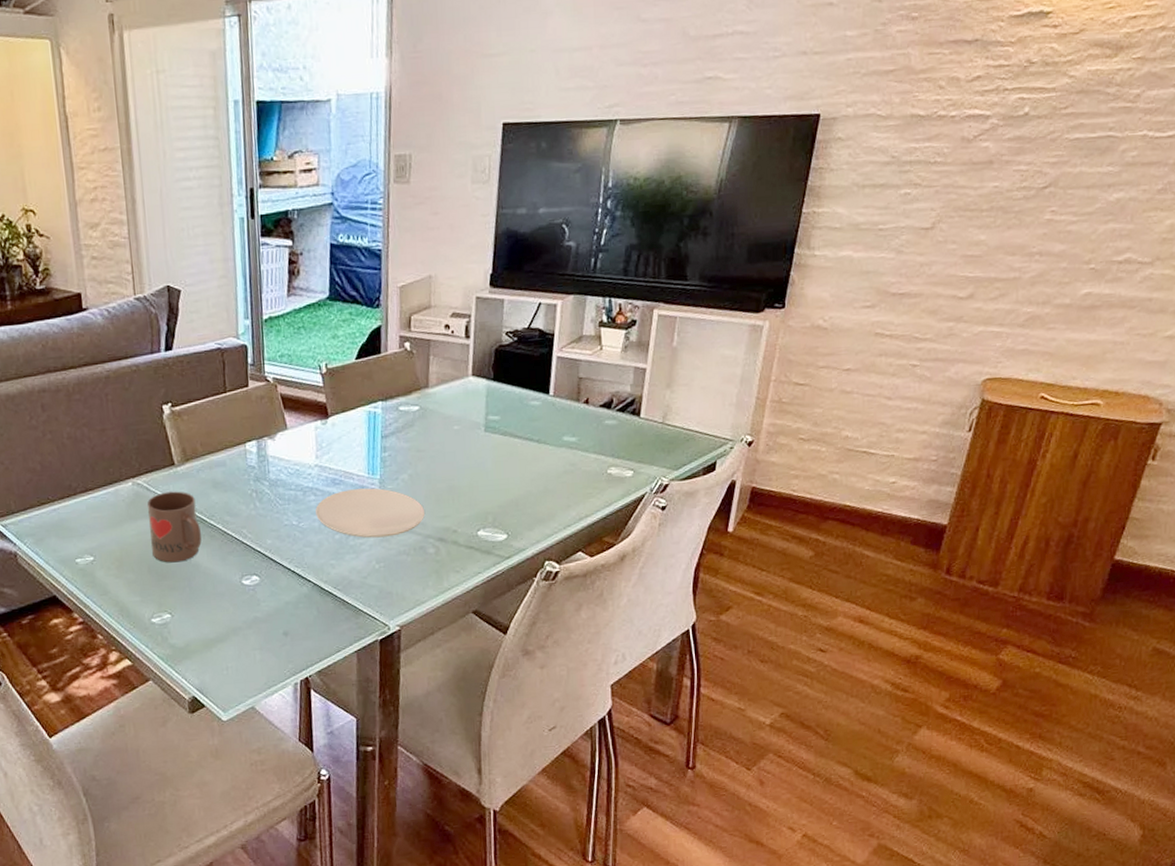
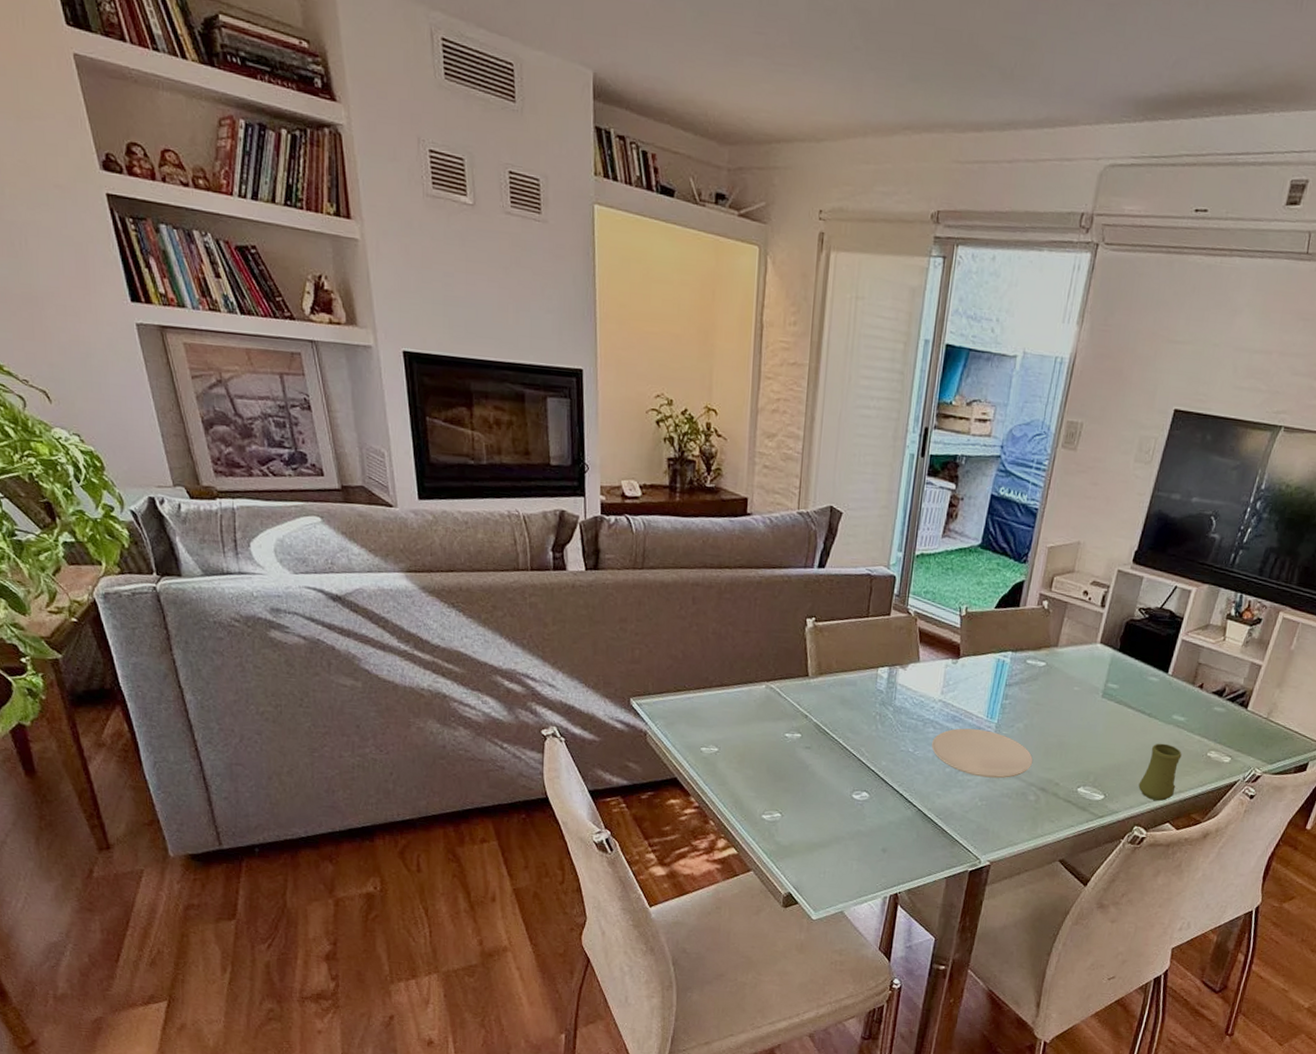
mug: present [147,491,202,563] -> none [773,700,822,768]
cup: none [541,468,581,531] -> present [1138,743,1182,802]

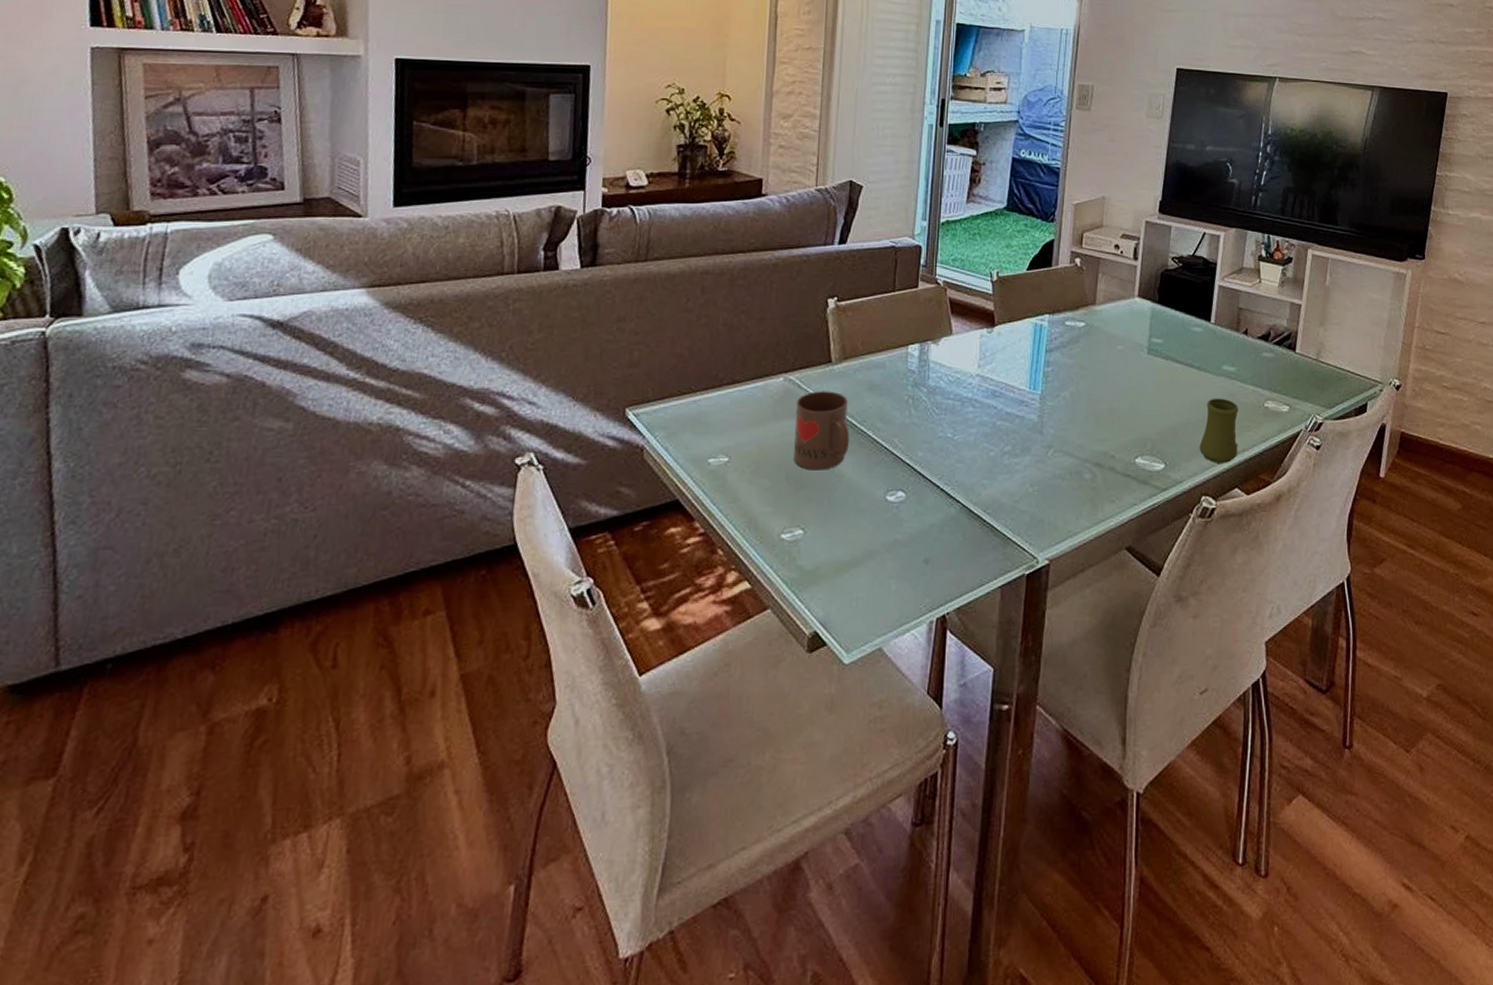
mug: none [773,700,822,768] -> present [793,391,849,470]
plate: present [932,728,1033,779] -> none [972,403,1084,458]

